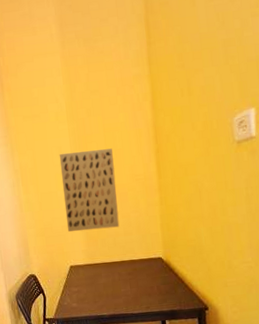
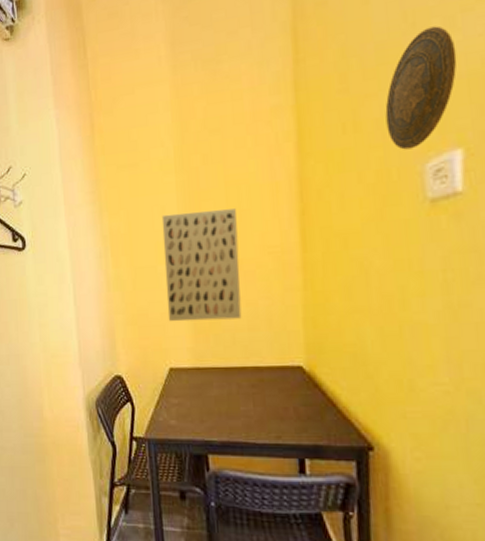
decorative plate: none [207,25,250,108] -> present [385,26,457,150]

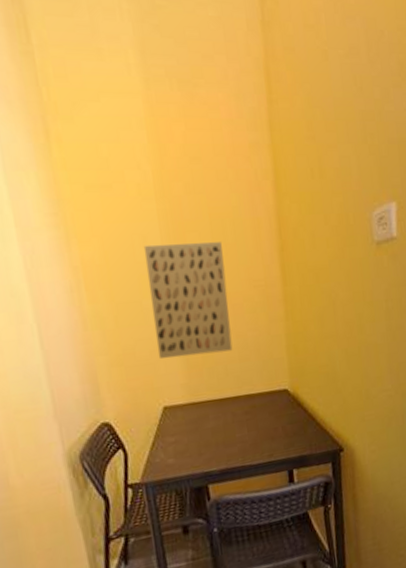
decorative plate: present [385,26,457,150] -> none [343,94,391,198]

